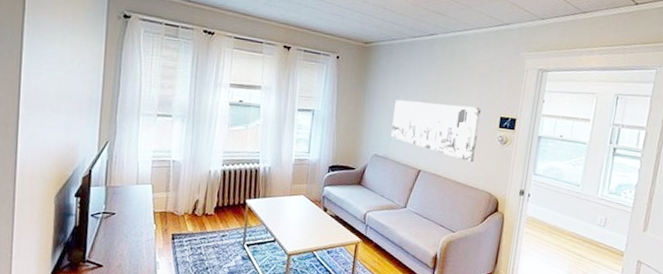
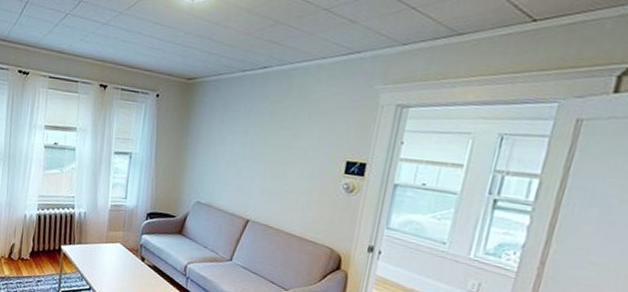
wall art: present [391,99,481,163] -> none [216,141,323,213]

